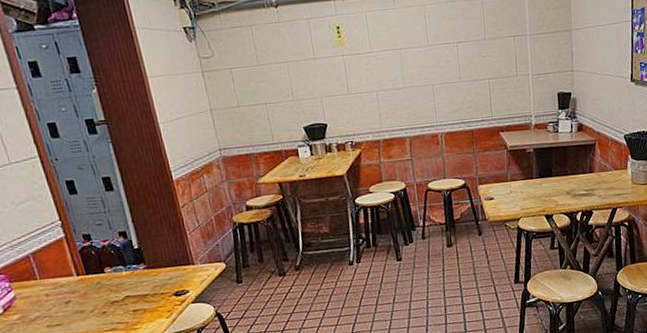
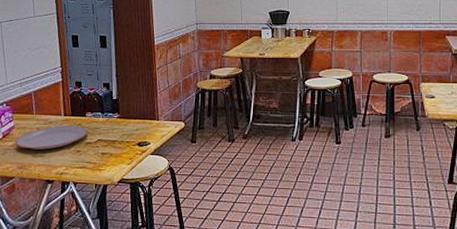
plate: none [21,285,111,320] -> present [15,125,87,150]

